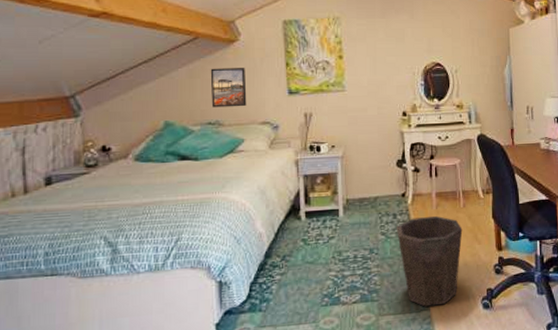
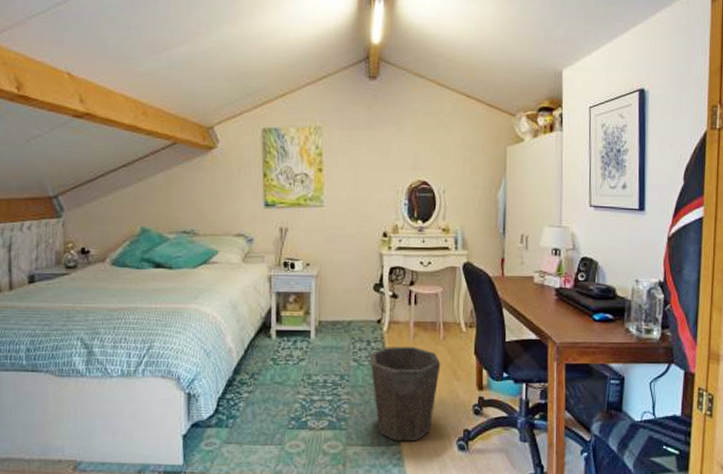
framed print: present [210,68,247,108] -> none [187,175,223,217]

